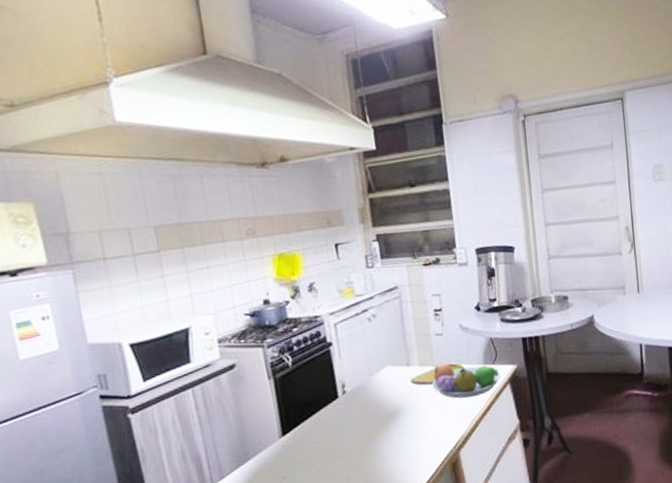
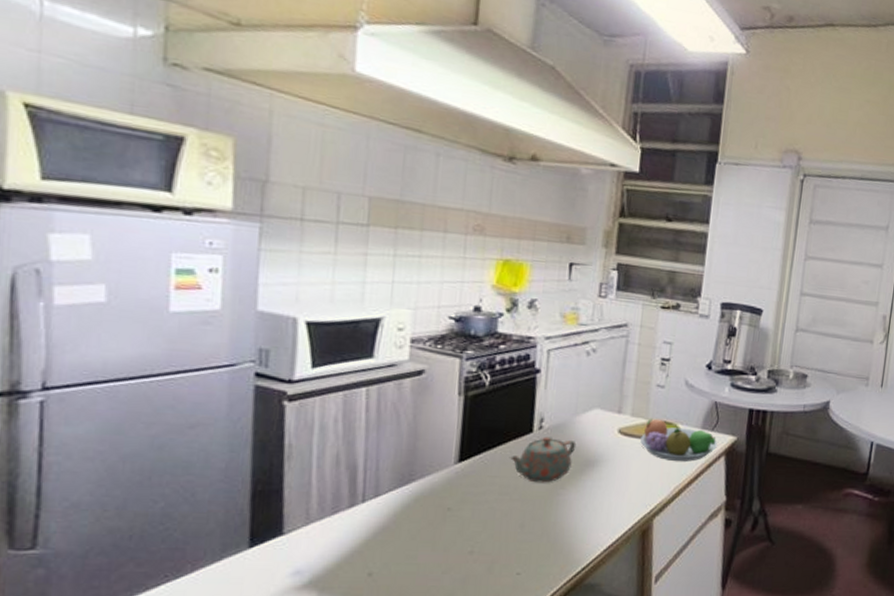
teapot: none [323,397,378,441] -> present [509,436,577,483]

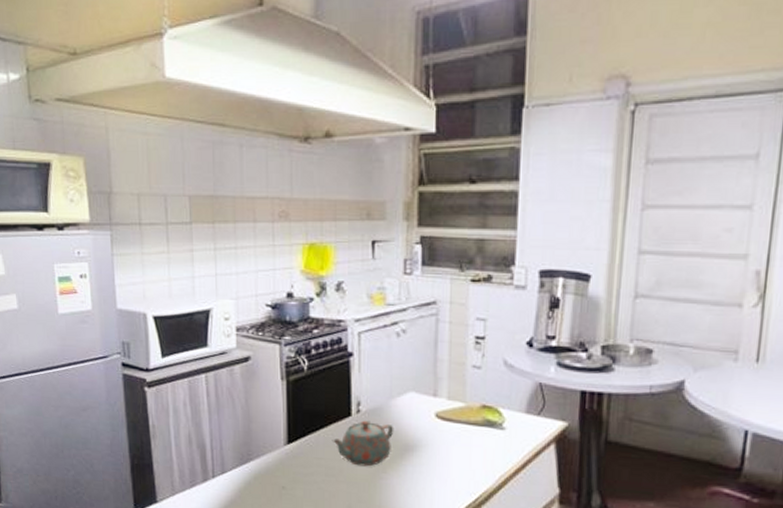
fruit bowl: present [640,418,717,462] -> none [459,402,545,449]

